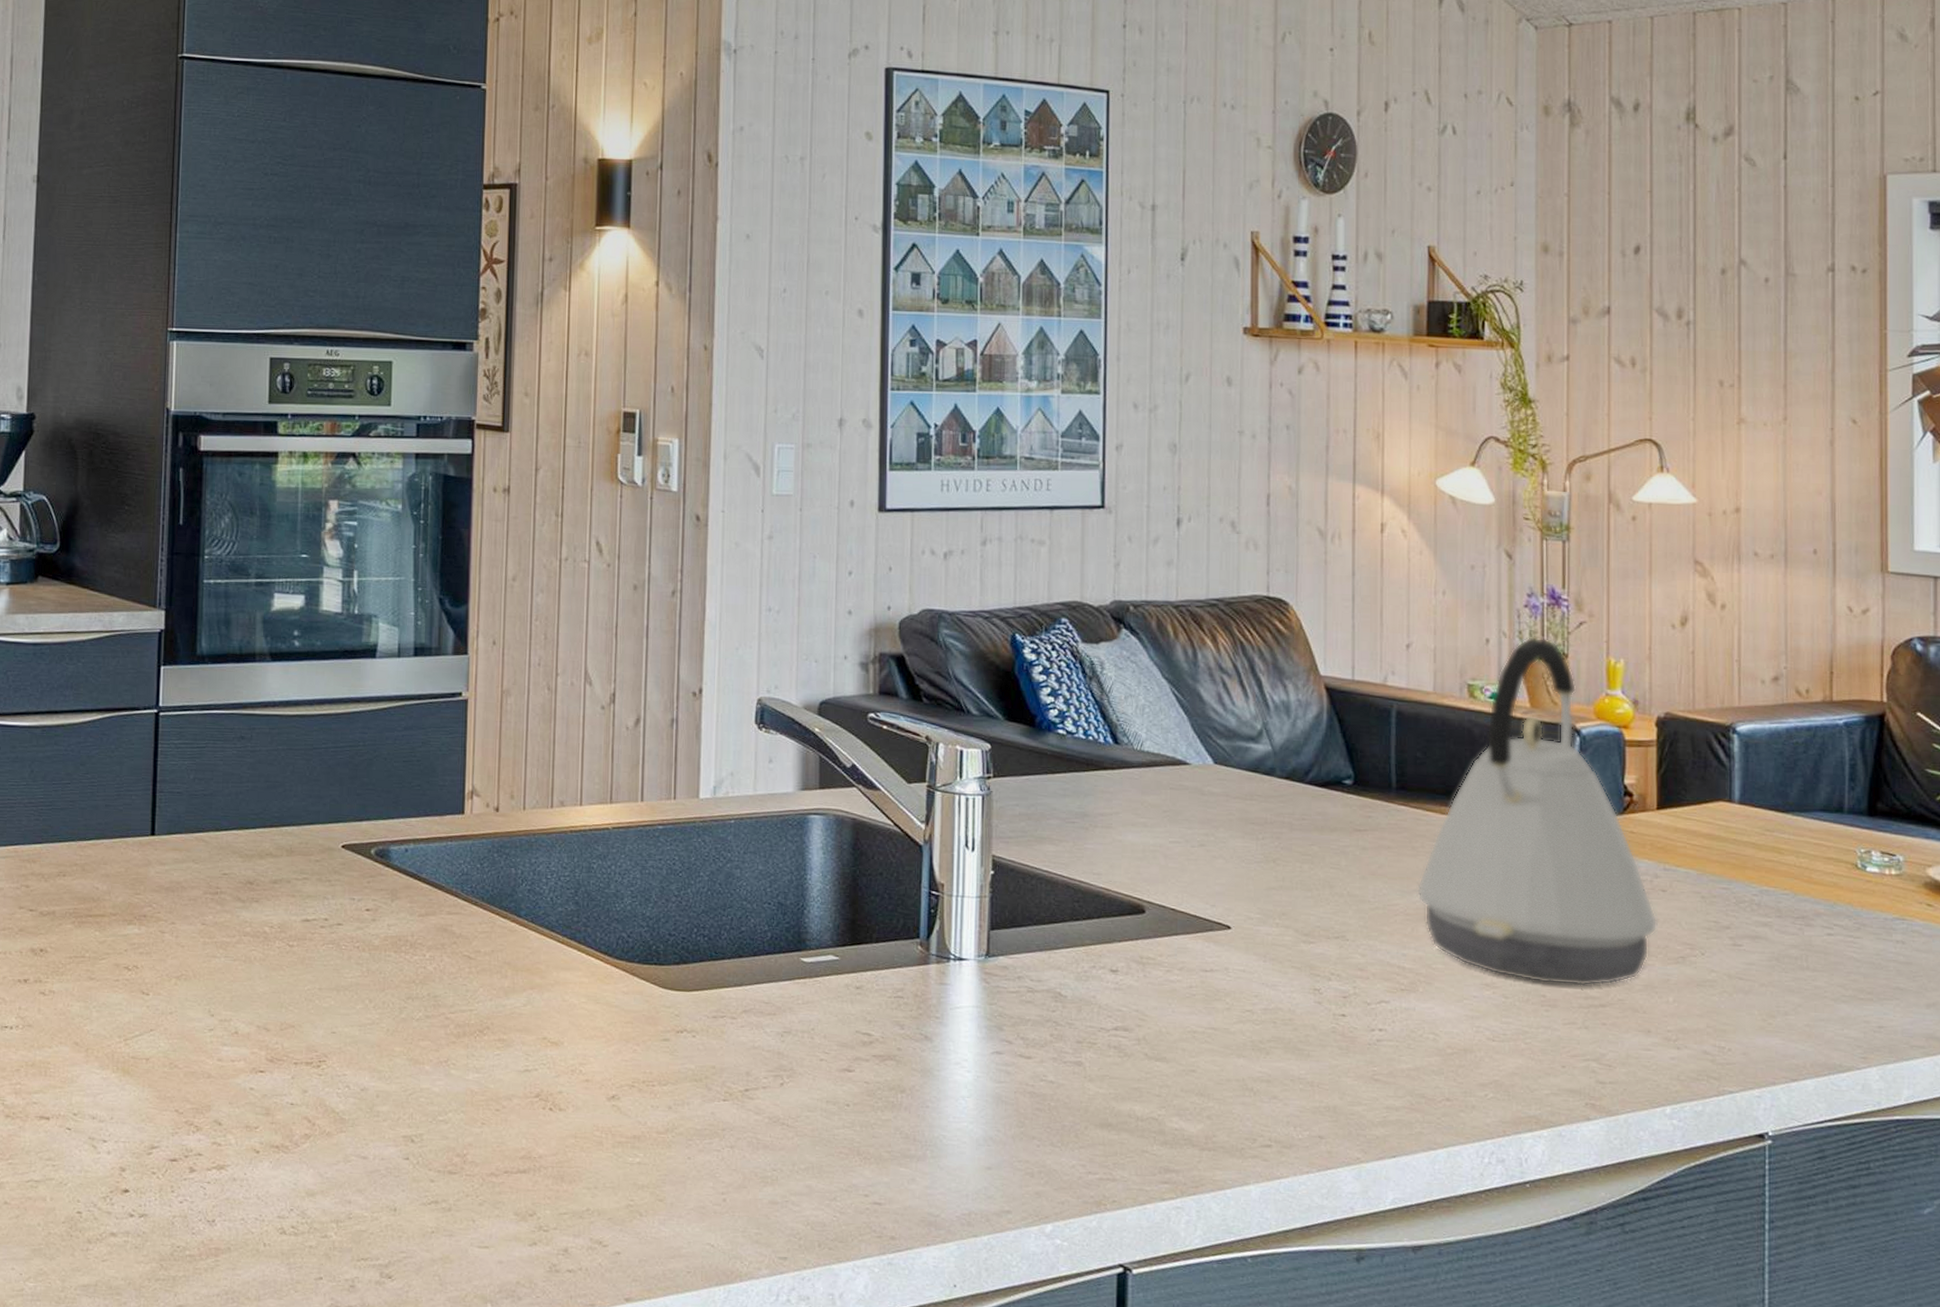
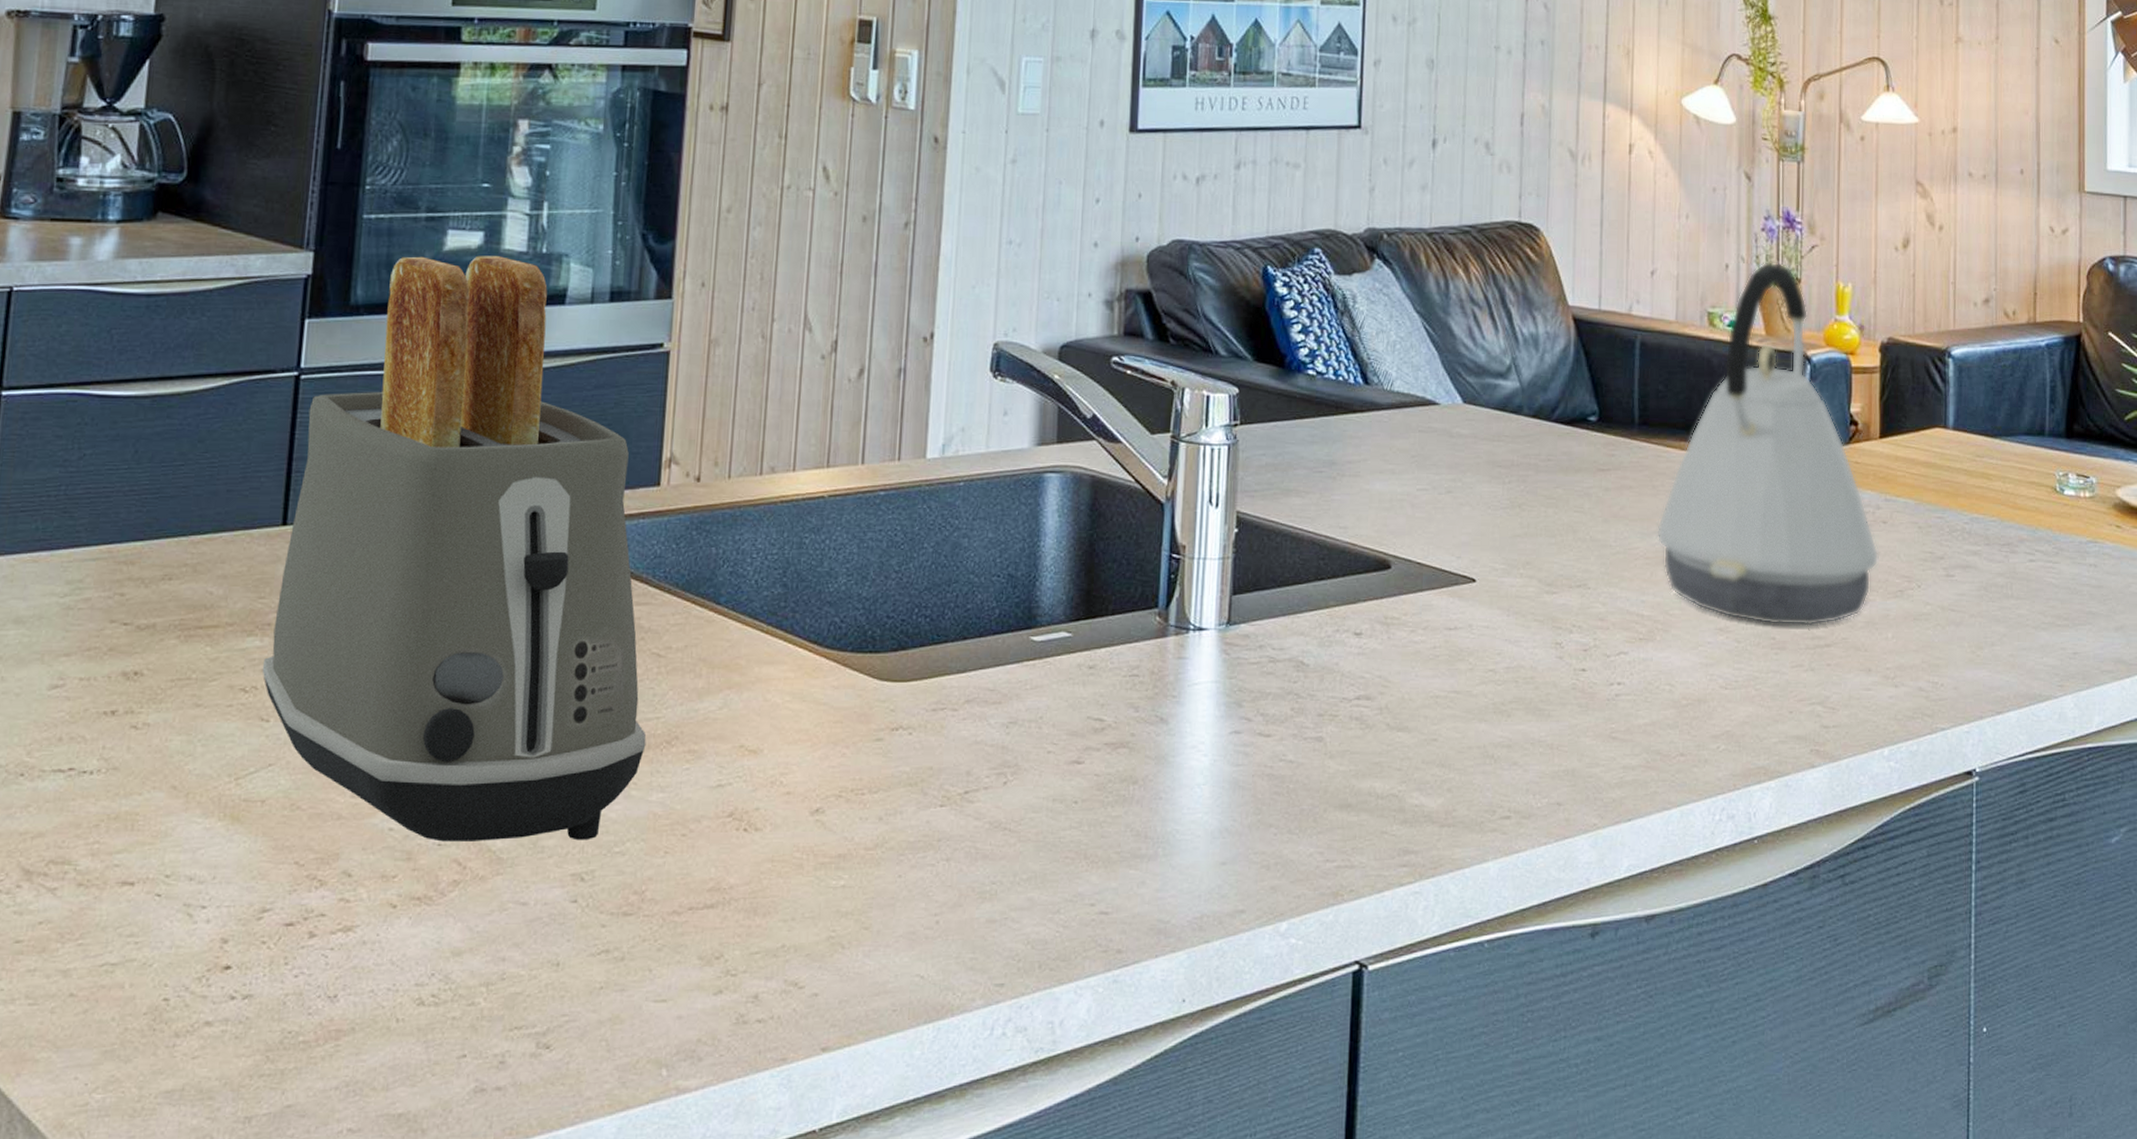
toaster: none [141,615,462,1109] -> present [262,255,646,842]

